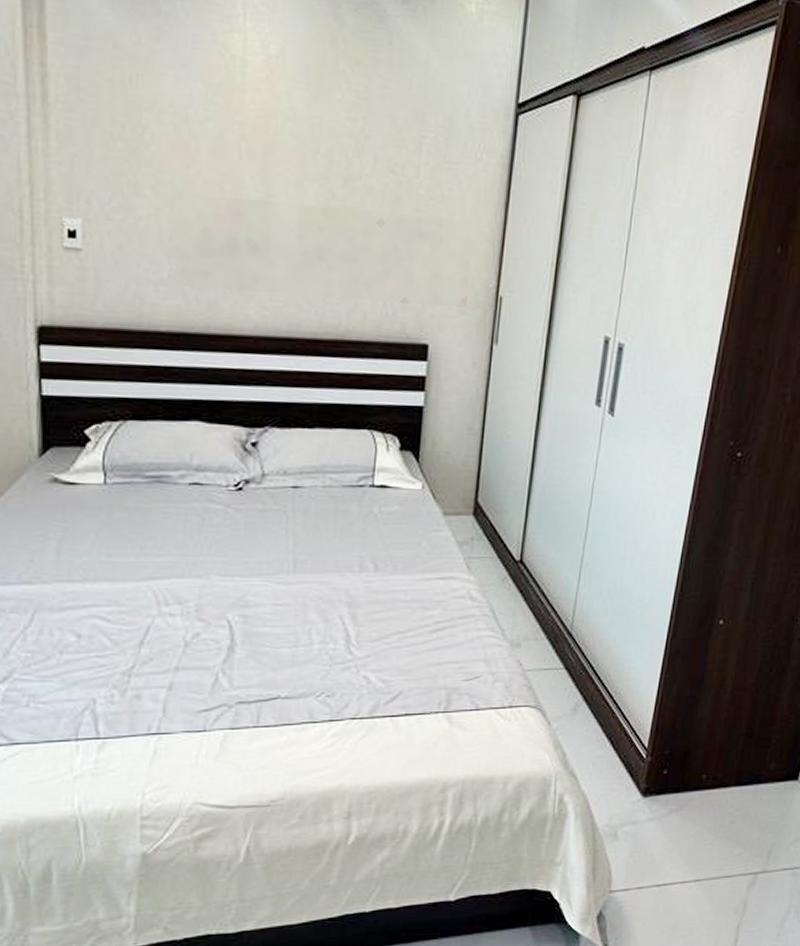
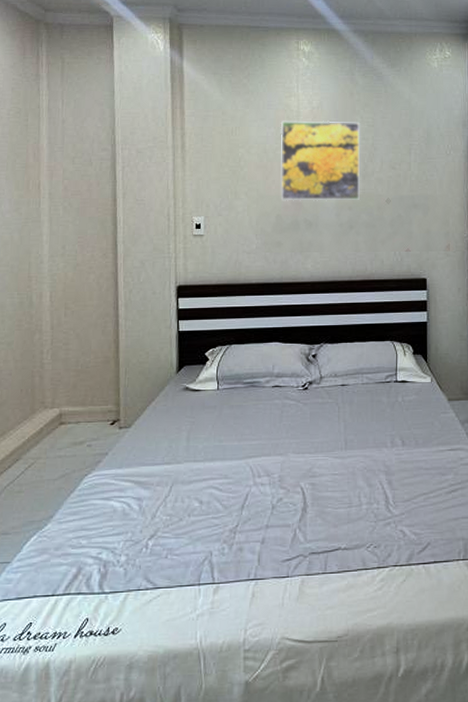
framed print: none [211,71,346,217] -> present [280,120,361,201]

